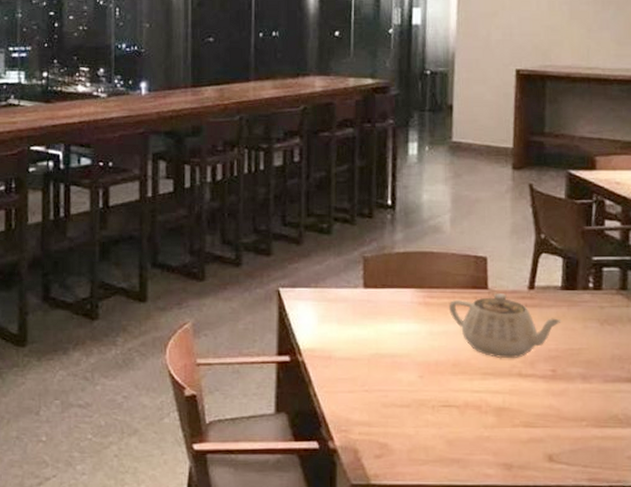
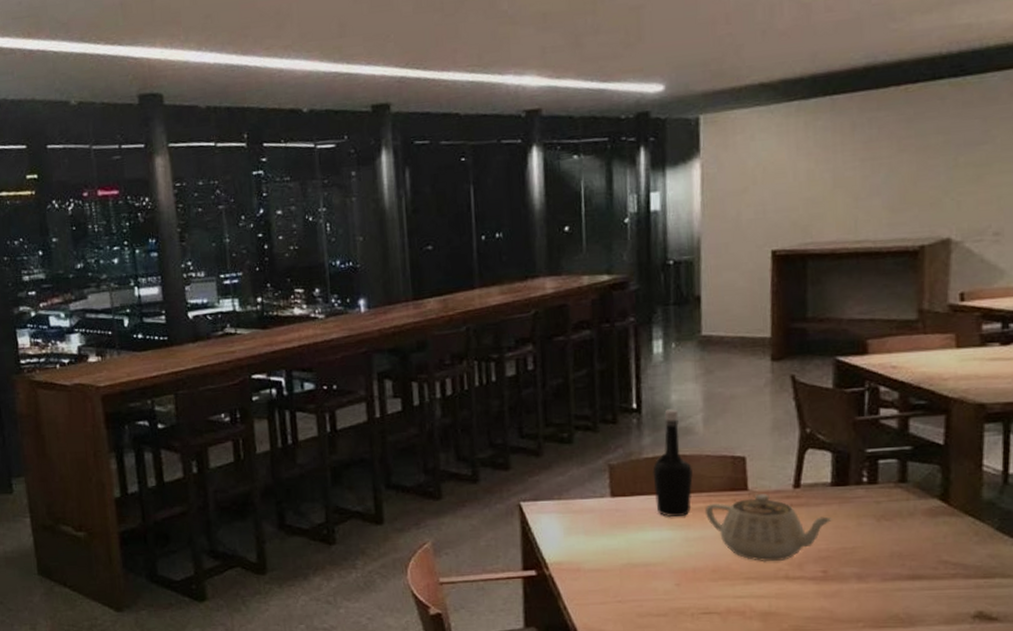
bottle: none [403,208,439,311] -> present [652,409,693,518]

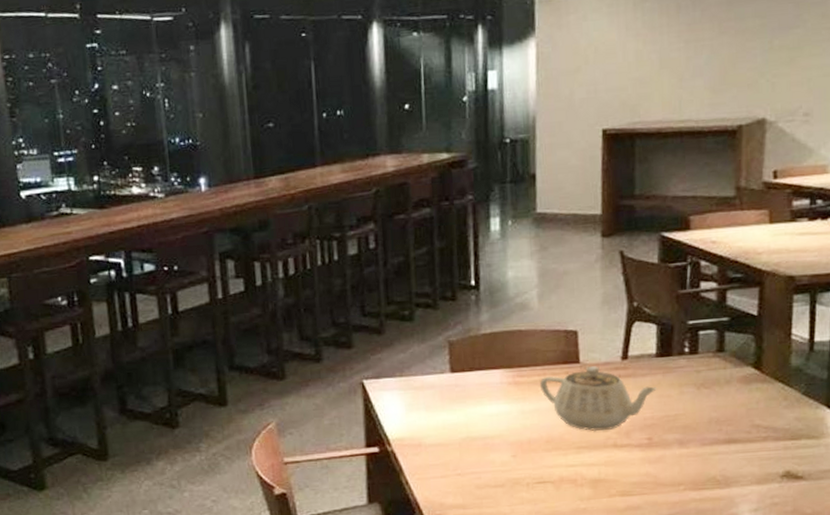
bottle: present [652,409,693,518] -> none [490,285,528,392]

